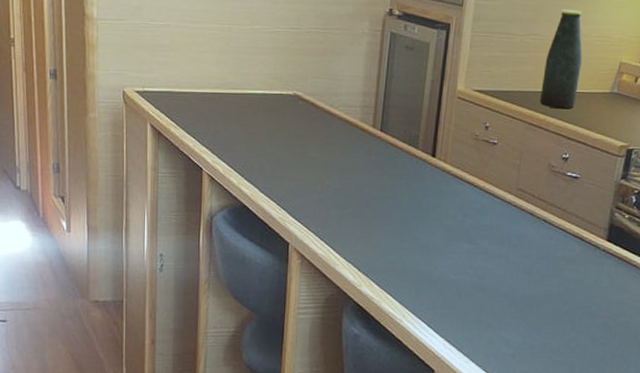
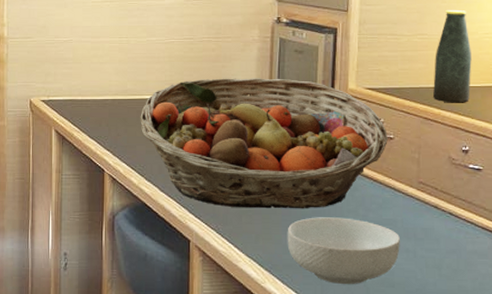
fruit basket: none [241,74,492,214] -> present [140,78,388,209]
cereal bowl: none [385,222,495,288] -> present [287,217,400,284]

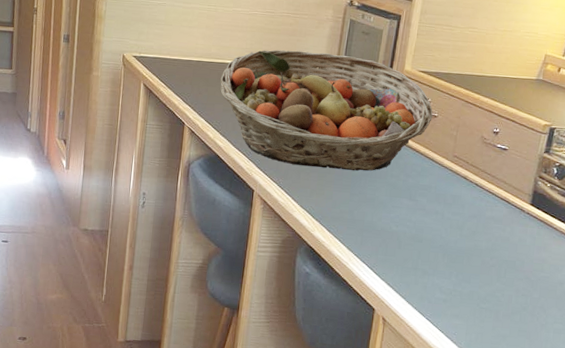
cereal bowl: present [287,217,400,284] -> none [337,179,432,238]
bottle: present [432,9,472,103] -> none [475,8,514,91]

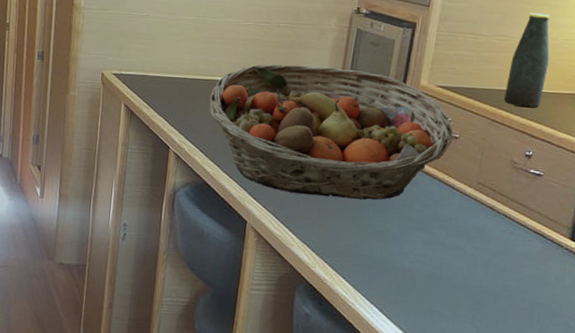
bottle: none [475,8,514,91] -> present [503,12,551,108]

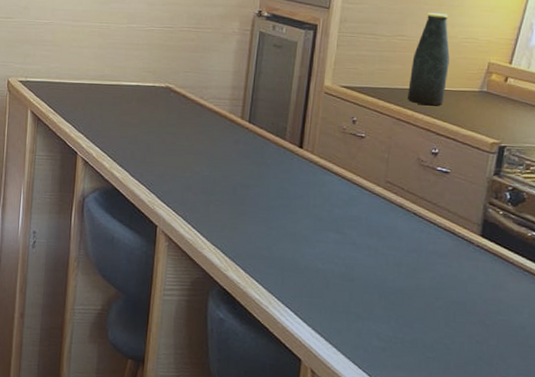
fruit basket: present [209,64,454,200] -> none [115,68,359,202]

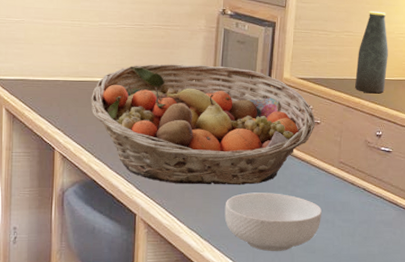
fruit basket: none [115,68,359,202] -> present [91,64,315,186]
cereal bowl: none [252,210,363,277] -> present [224,192,321,251]

